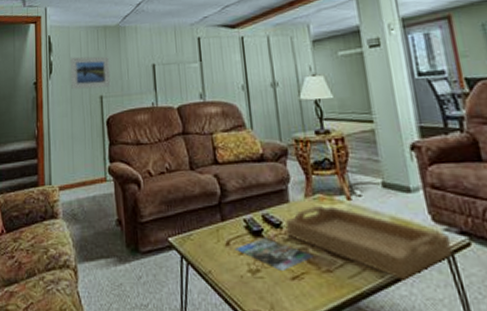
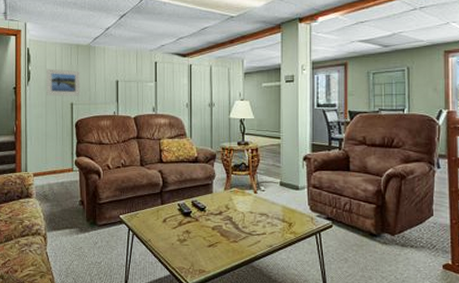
magazine: present [235,237,314,272] -> none [170,217,226,242]
serving tray: present [286,206,452,280] -> none [209,197,319,249]

